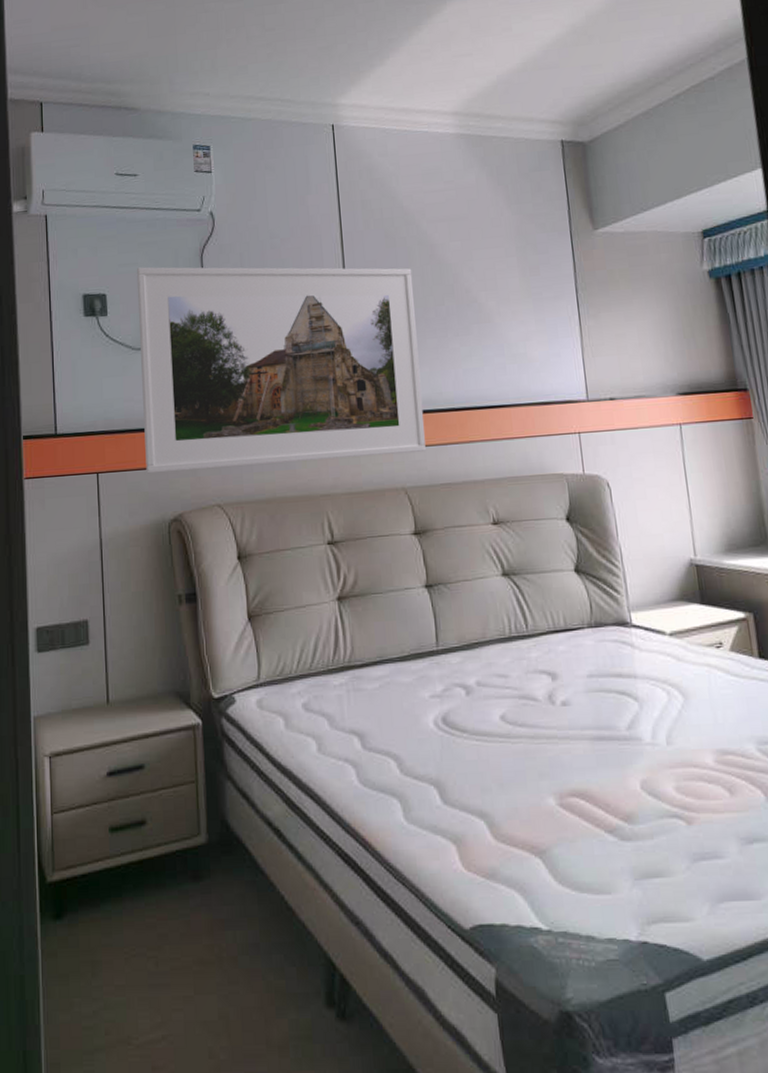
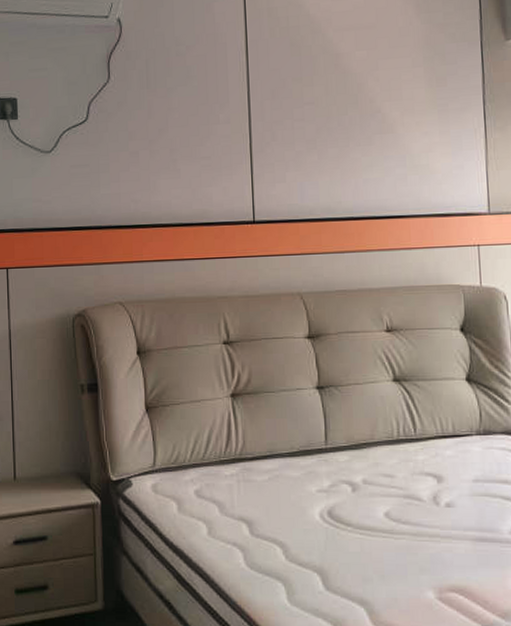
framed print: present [136,267,426,474] -> none [45,72,323,271]

